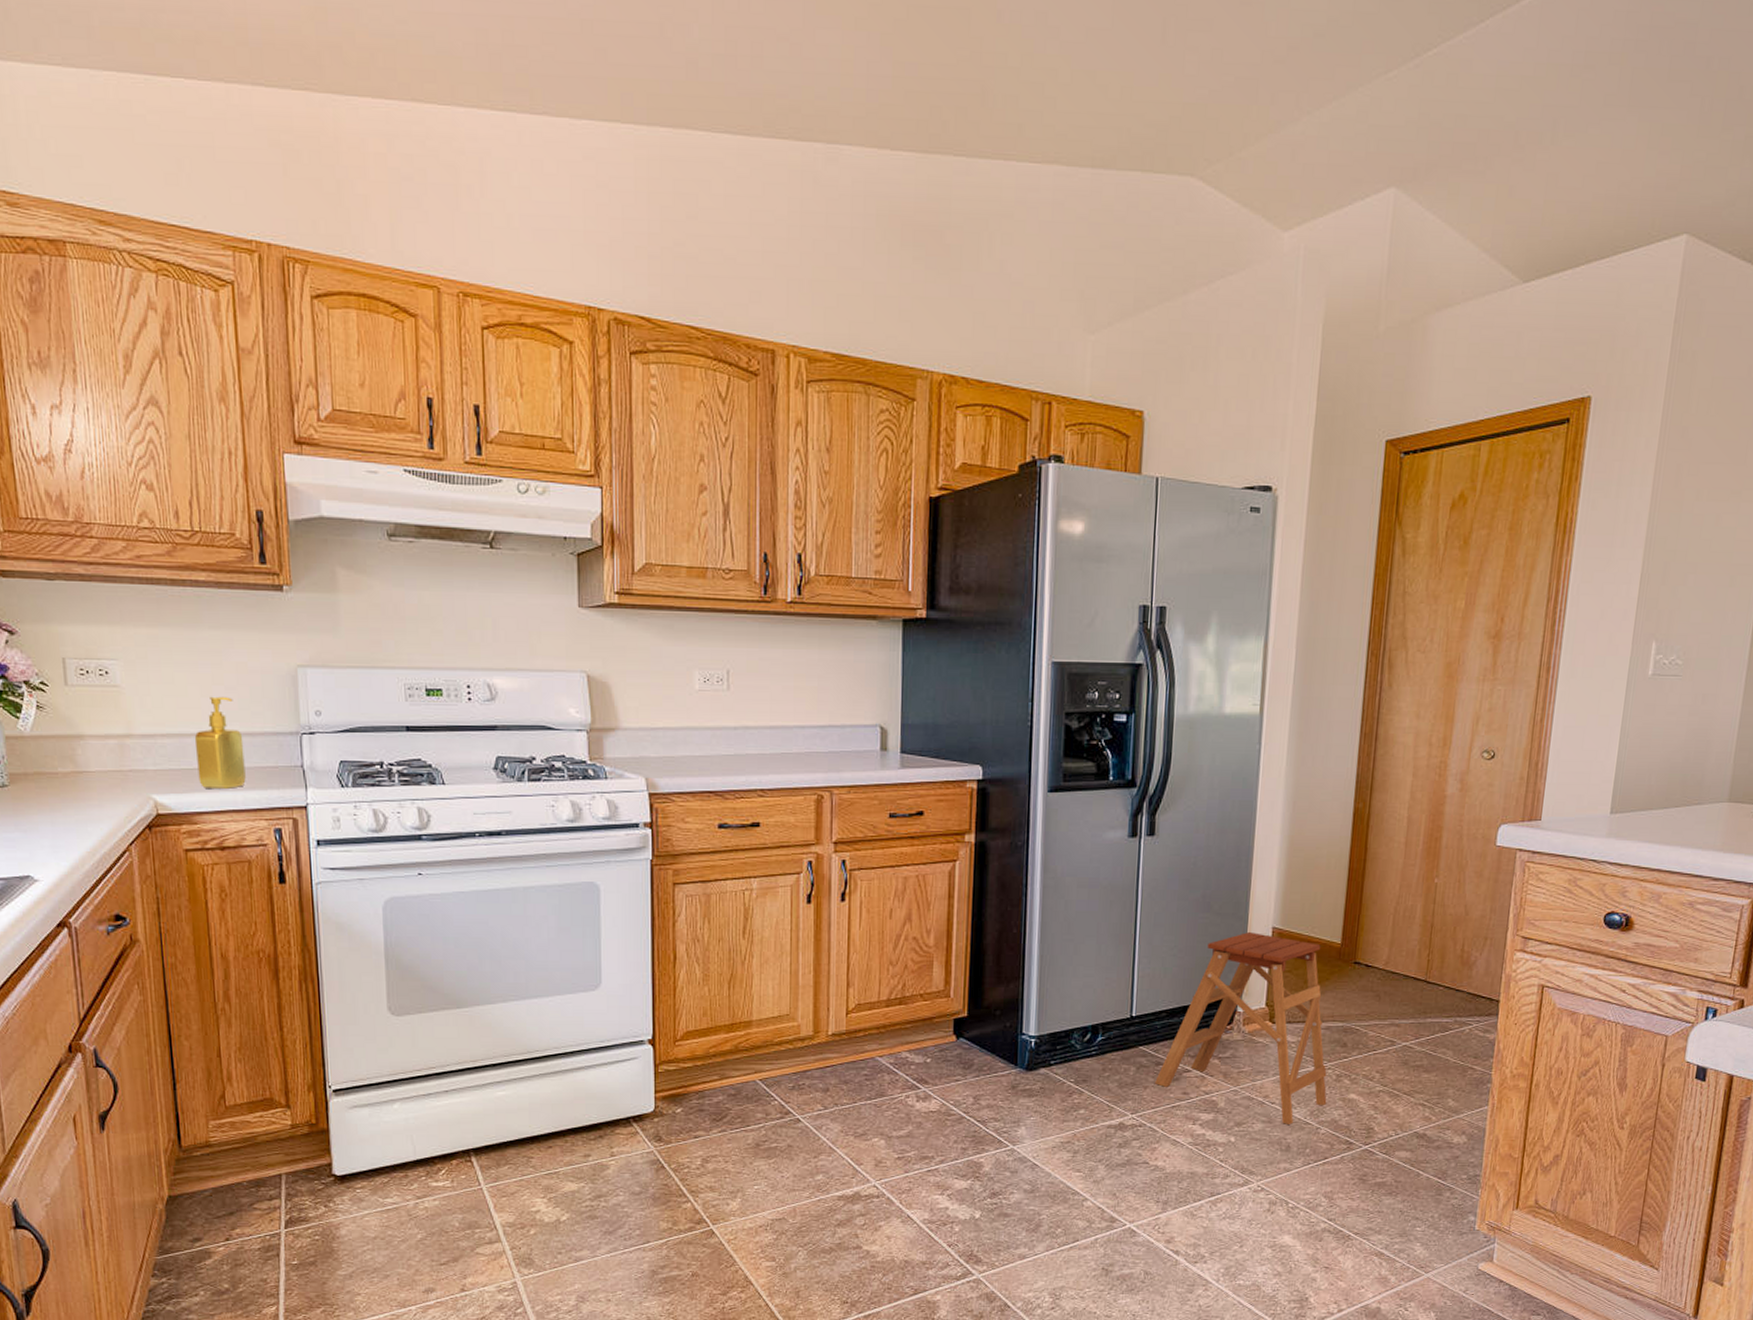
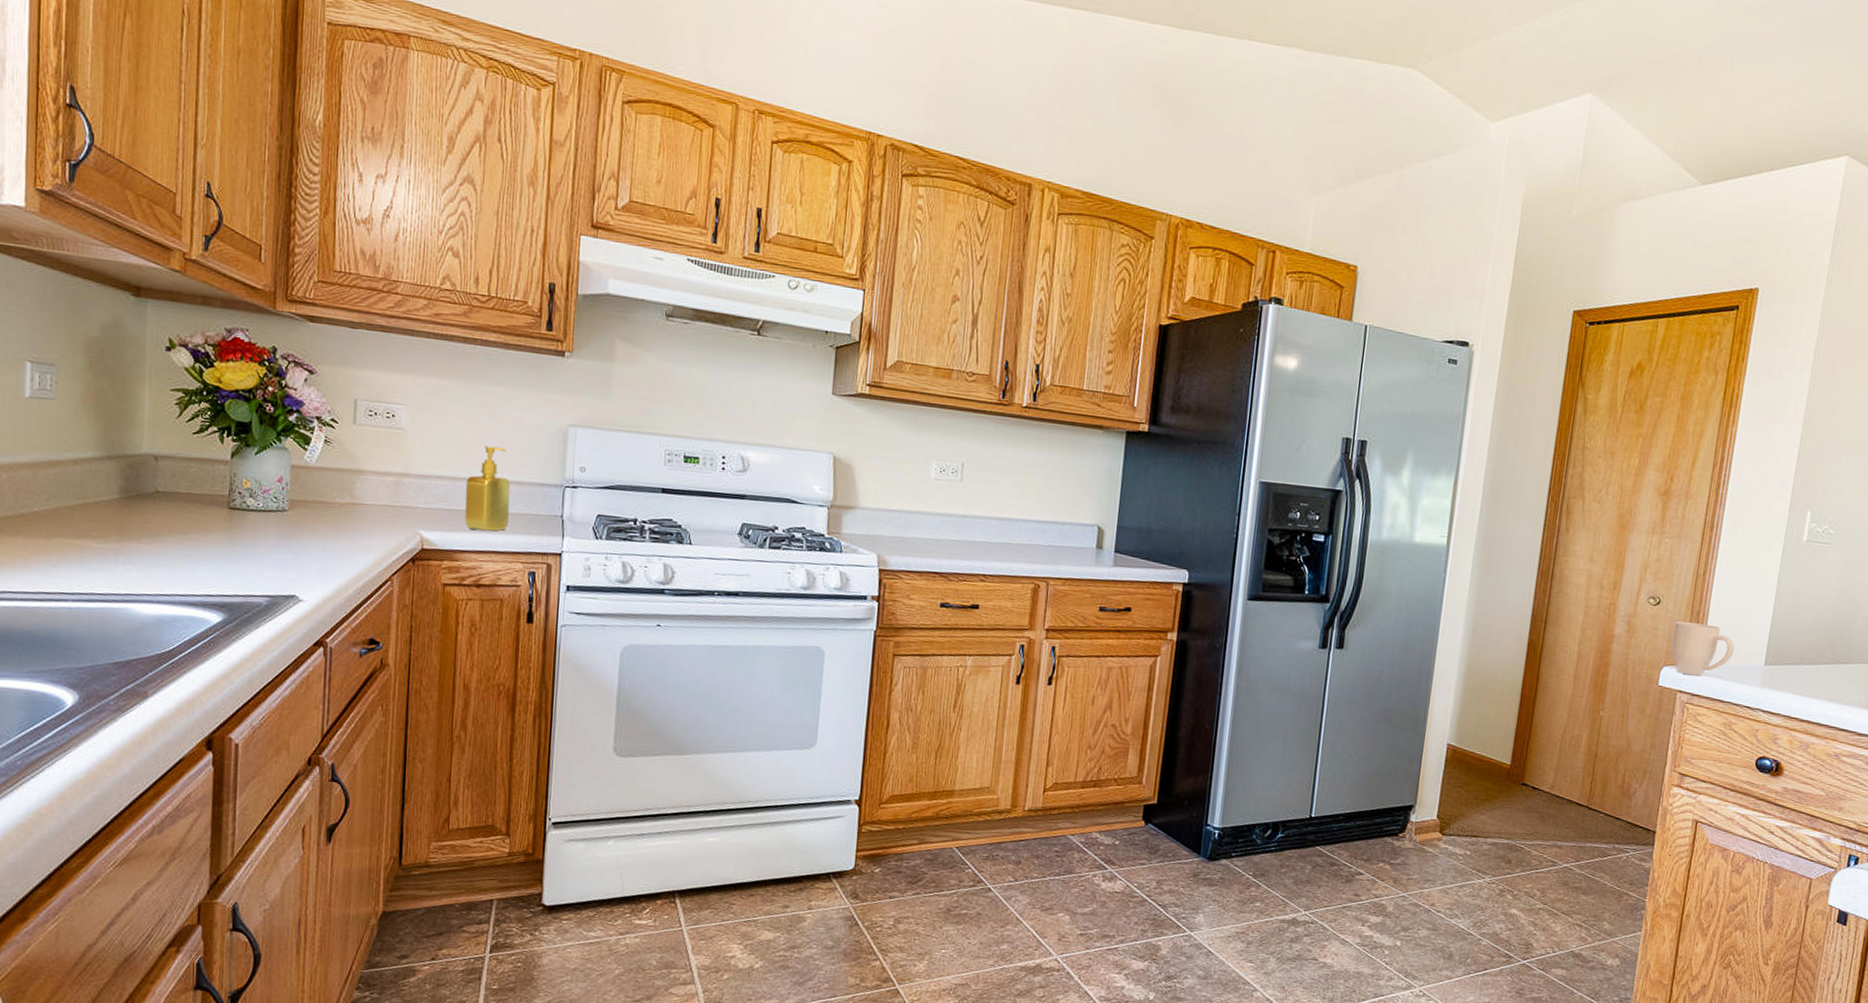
step ladder: present [1155,931,1327,1124] -> none [1329,746,1492,934]
mug: none [1508,775,1577,832] -> present [1670,621,1735,677]

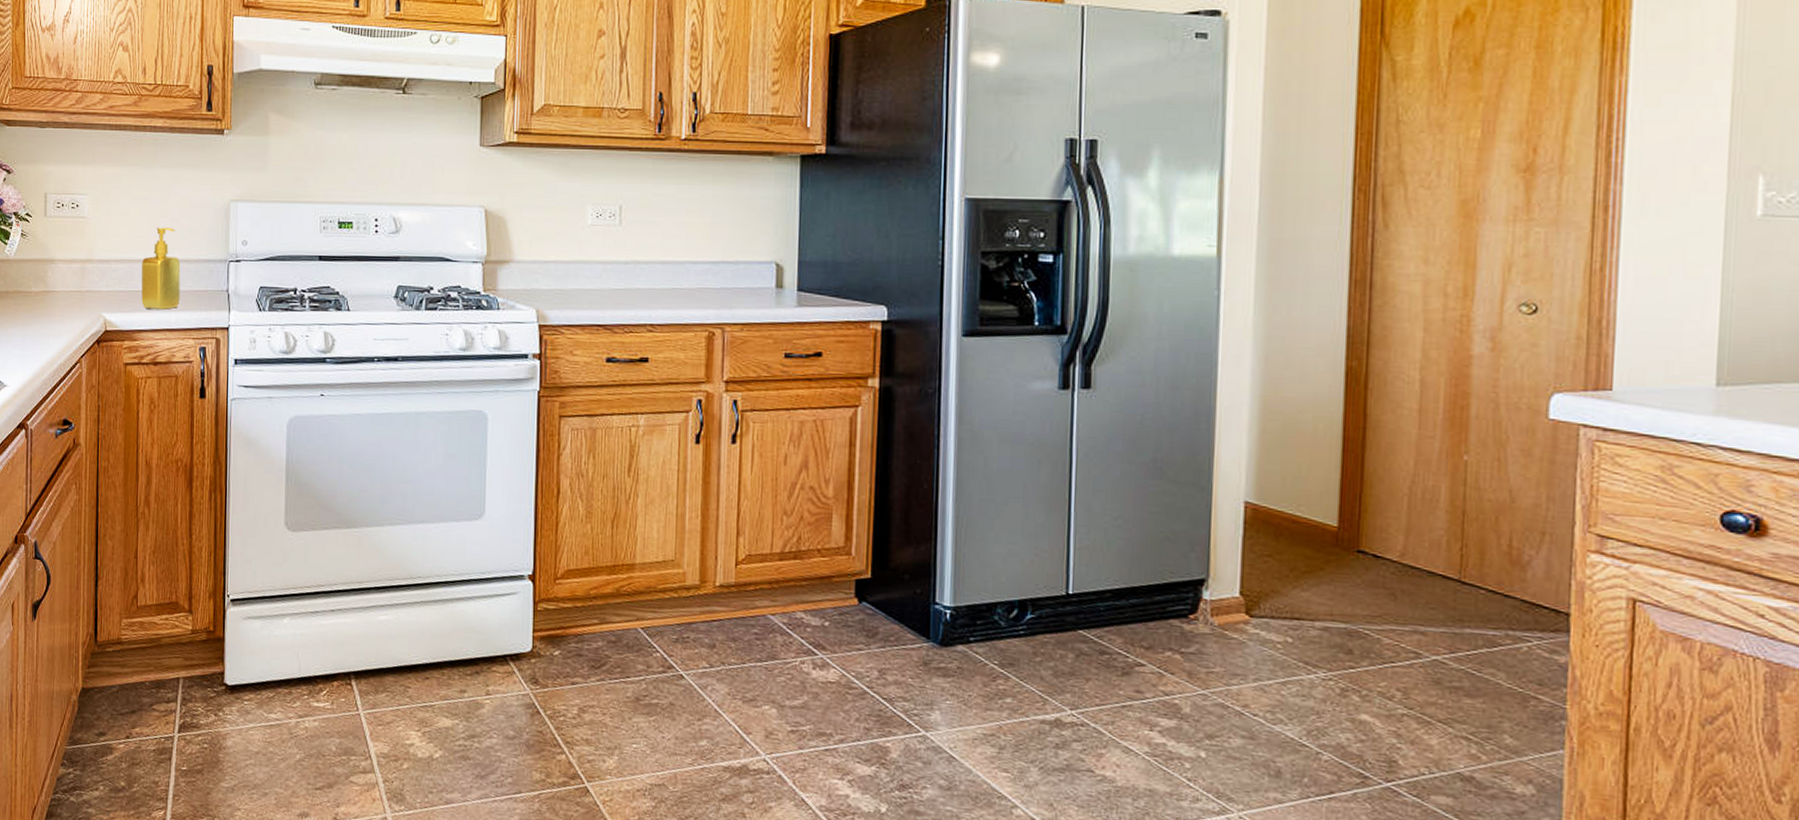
mug: present [1670,621,1735,677] -> none [1561,333,1664,405]

